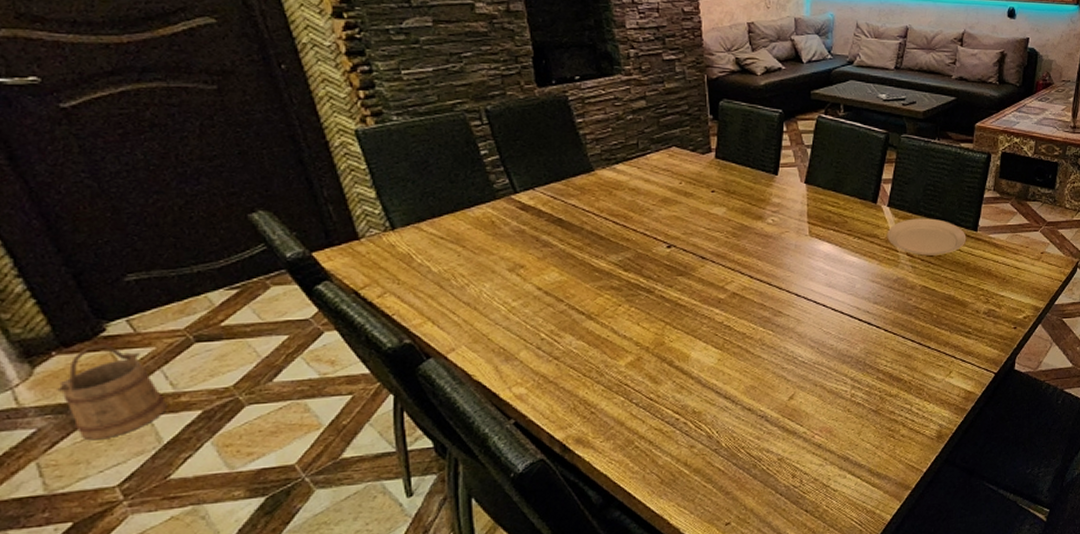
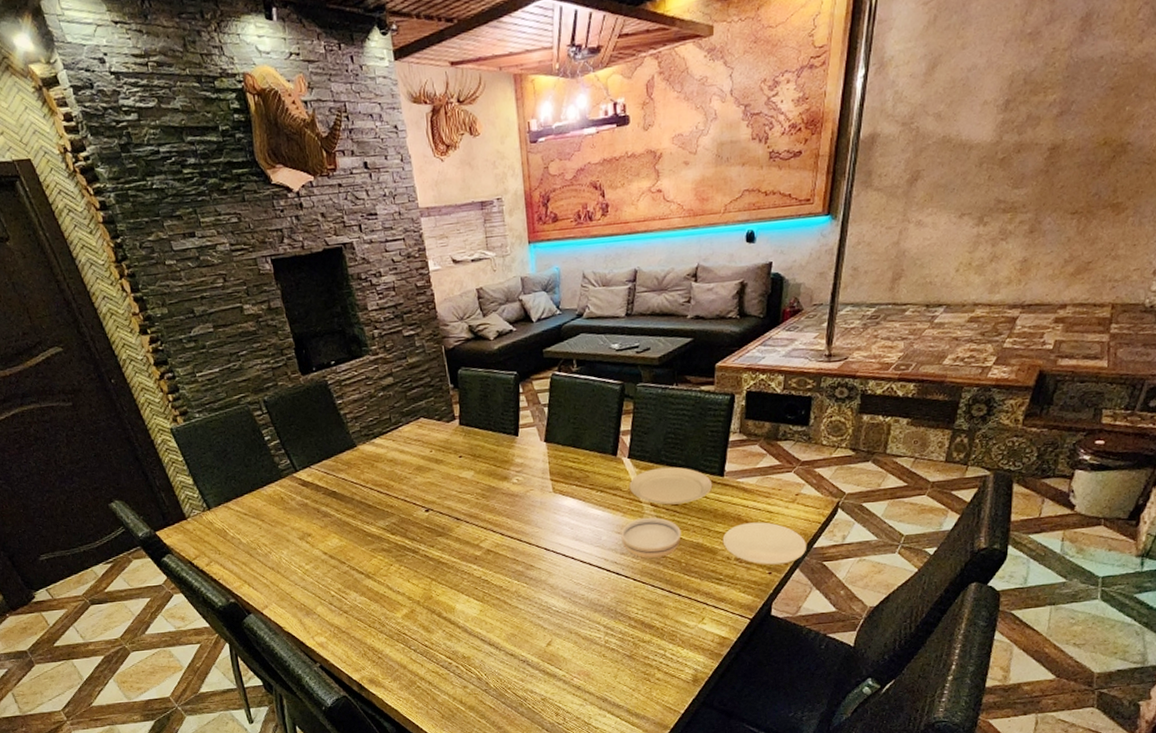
bucket: present [57,345,168,441] -> none [14,608,82,678]
bowl: none [875,267,934,309] -> present [621,517,681,558]
plate: none [973,277,1049,321] -> present [722,522,807,566]

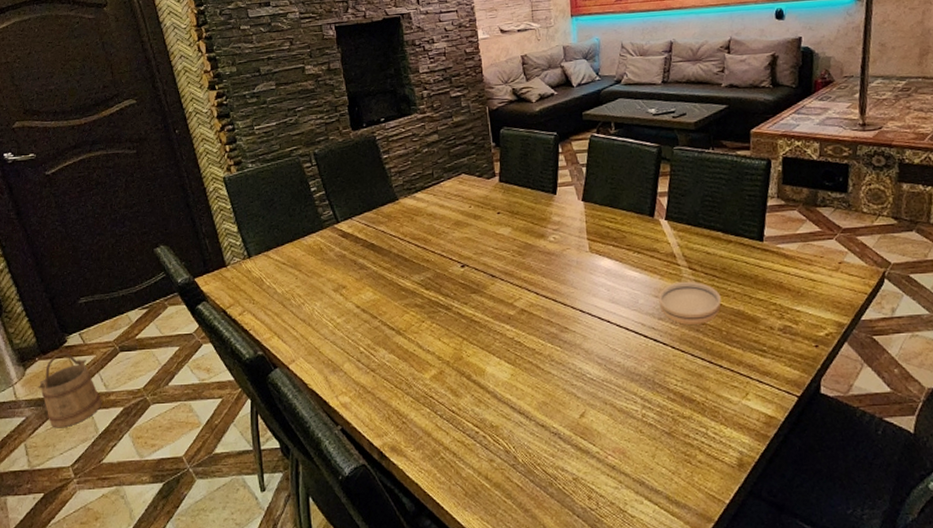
bucket: none [14,608,82,678] -> present [38,353,103,428]
plate: present [629,466,713,505] -> none [667,230,752,269]
plate: present [722,522,807,566] -> none [764,290,855,338]

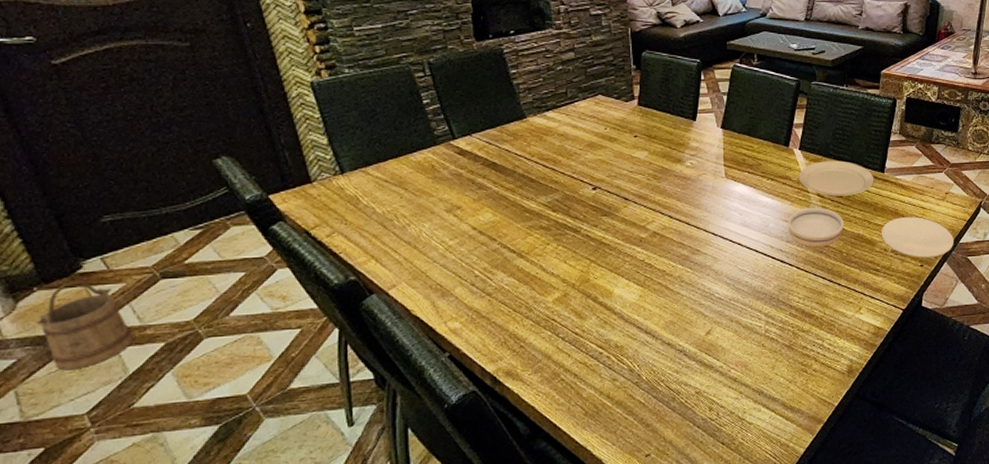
plate: none [667,230,752,269] -> present [799,160,874,196]
plate: none [764,290,855,338] -> present [881,217,954,259]

